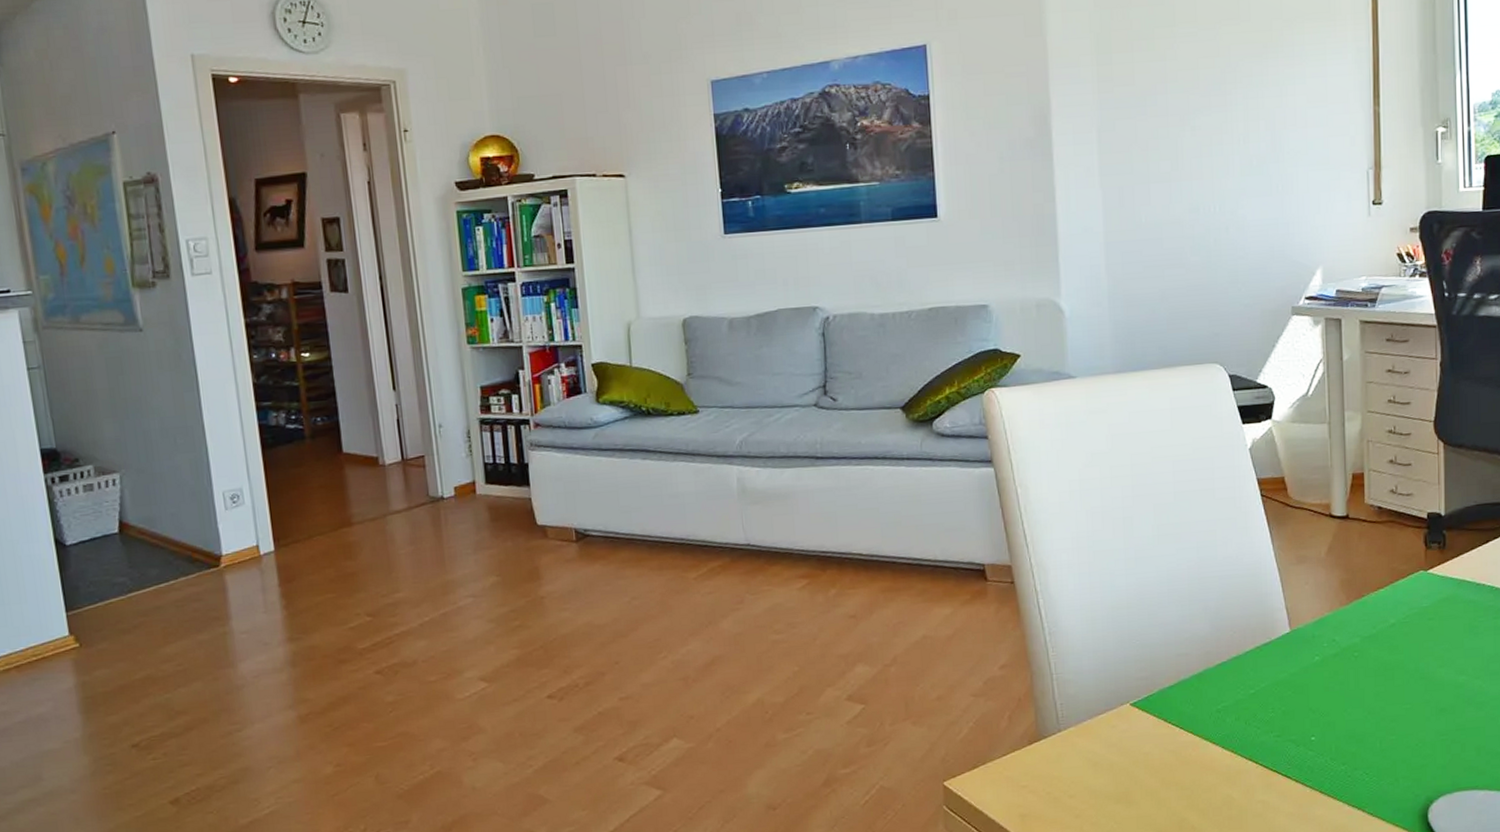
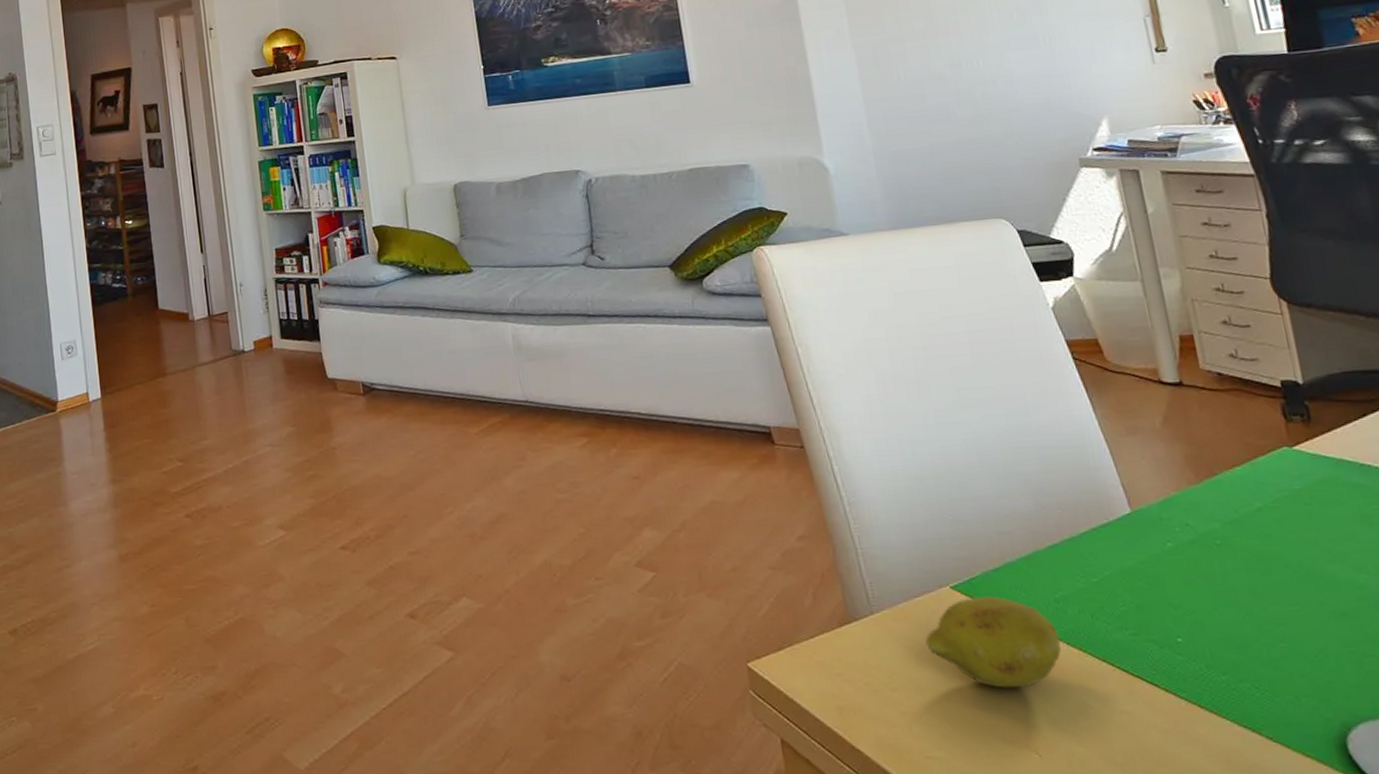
fruit: none [1104,710,1217,789] -> present [925,596,1061,689]

